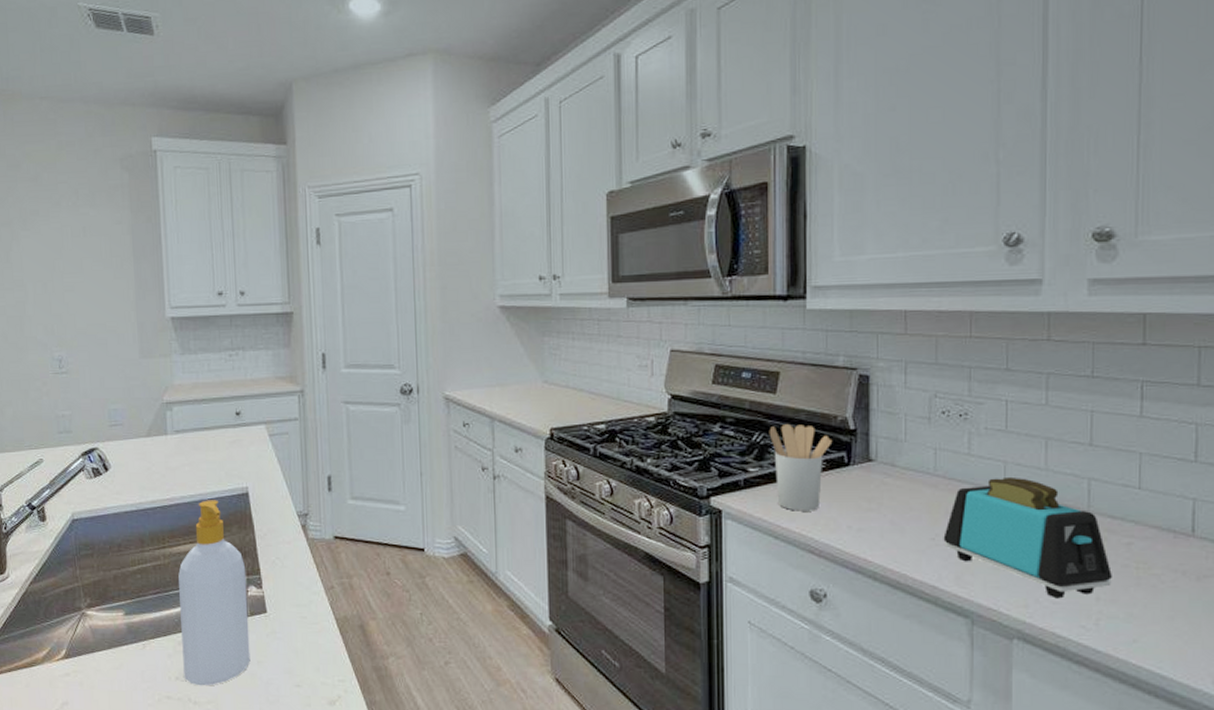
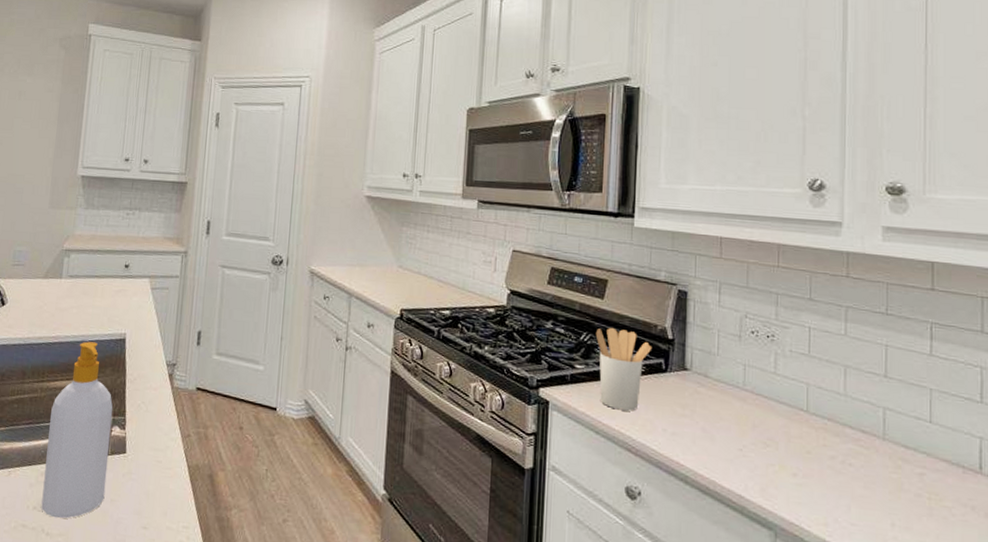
toaster: present [943,476,1112,599] -> none [750,398,906,521]

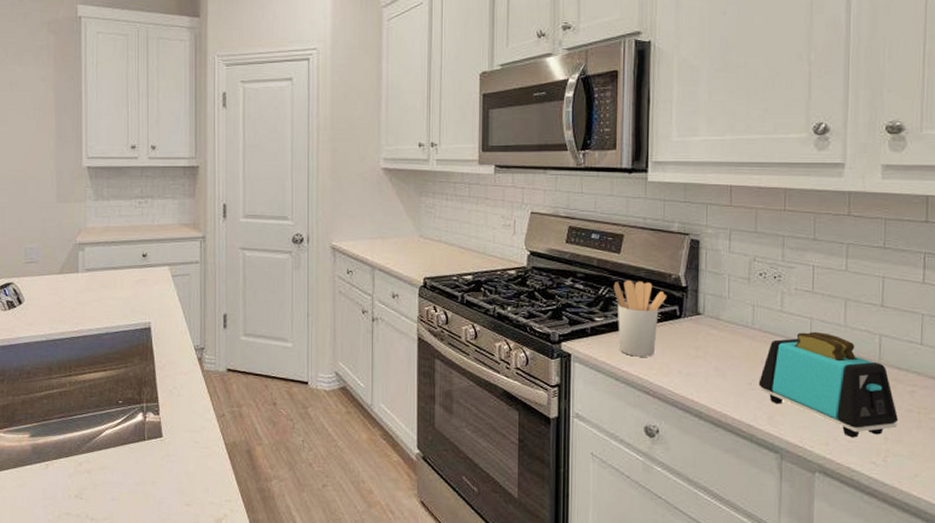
soap bottle: present [41,341,113,519] -> none [82,333,145,504]
toaster: none [750,398,906,521] -> present [758,331,898,438]

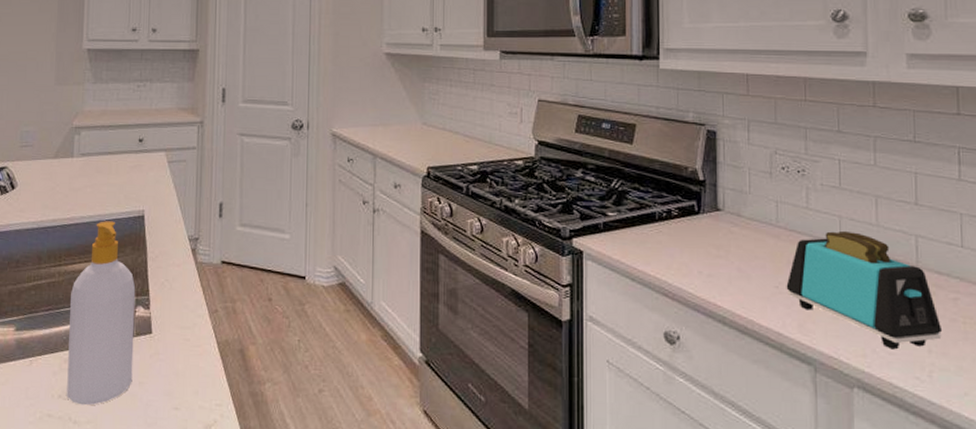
soap bottle: none [82,333,145,504] -> present [67,221,136,406]
utensil holder: present [613,279,667,357] -> none [626,172,684,256]

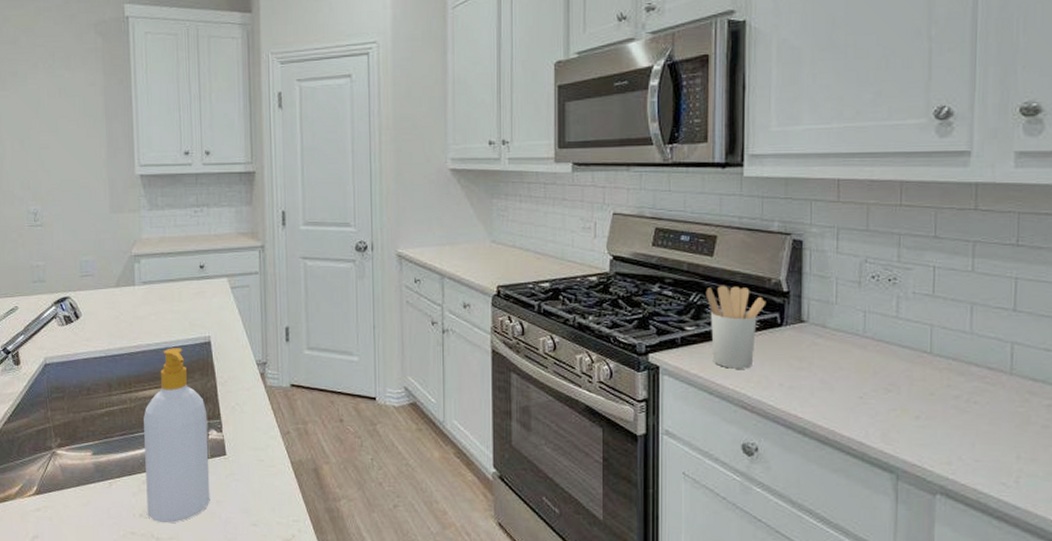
utensil holder: none [626,172,684,256] -> present [705,285,767,369]
toaster: present [786,230,942,350] -> none [871,339,1032,457]

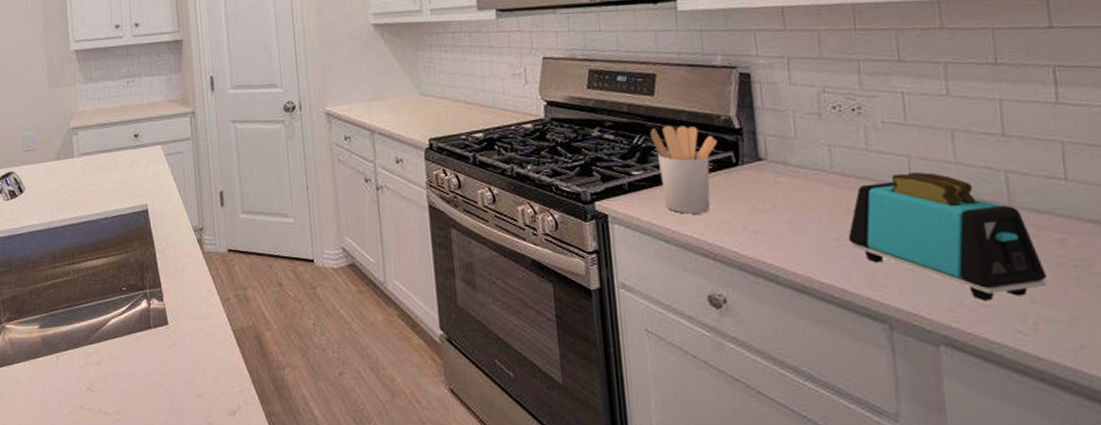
soap bottle: present [144,348,210,523] -> none [87,217,155,397]
toaster: none [871,339,1032,457] -> present [848,171,1047,301]

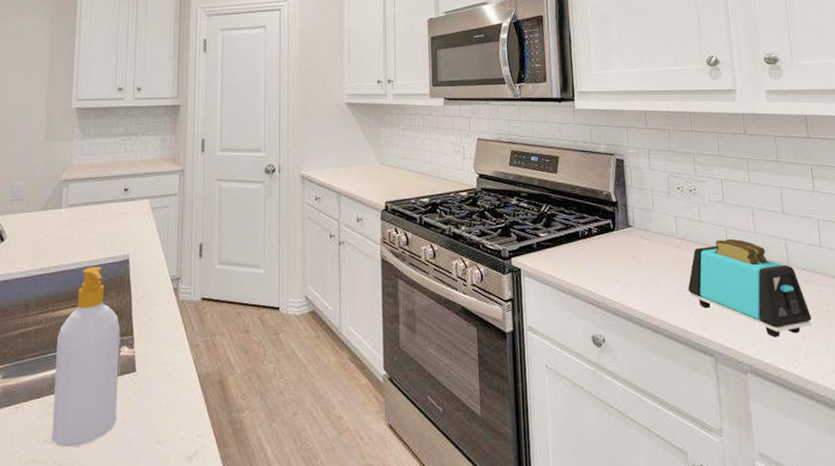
soap bottle: none [87,217,155,397] -> present [52,266,121,448]
utensil holder: present [650,125,718,214] -> none [553,197,601,269]

